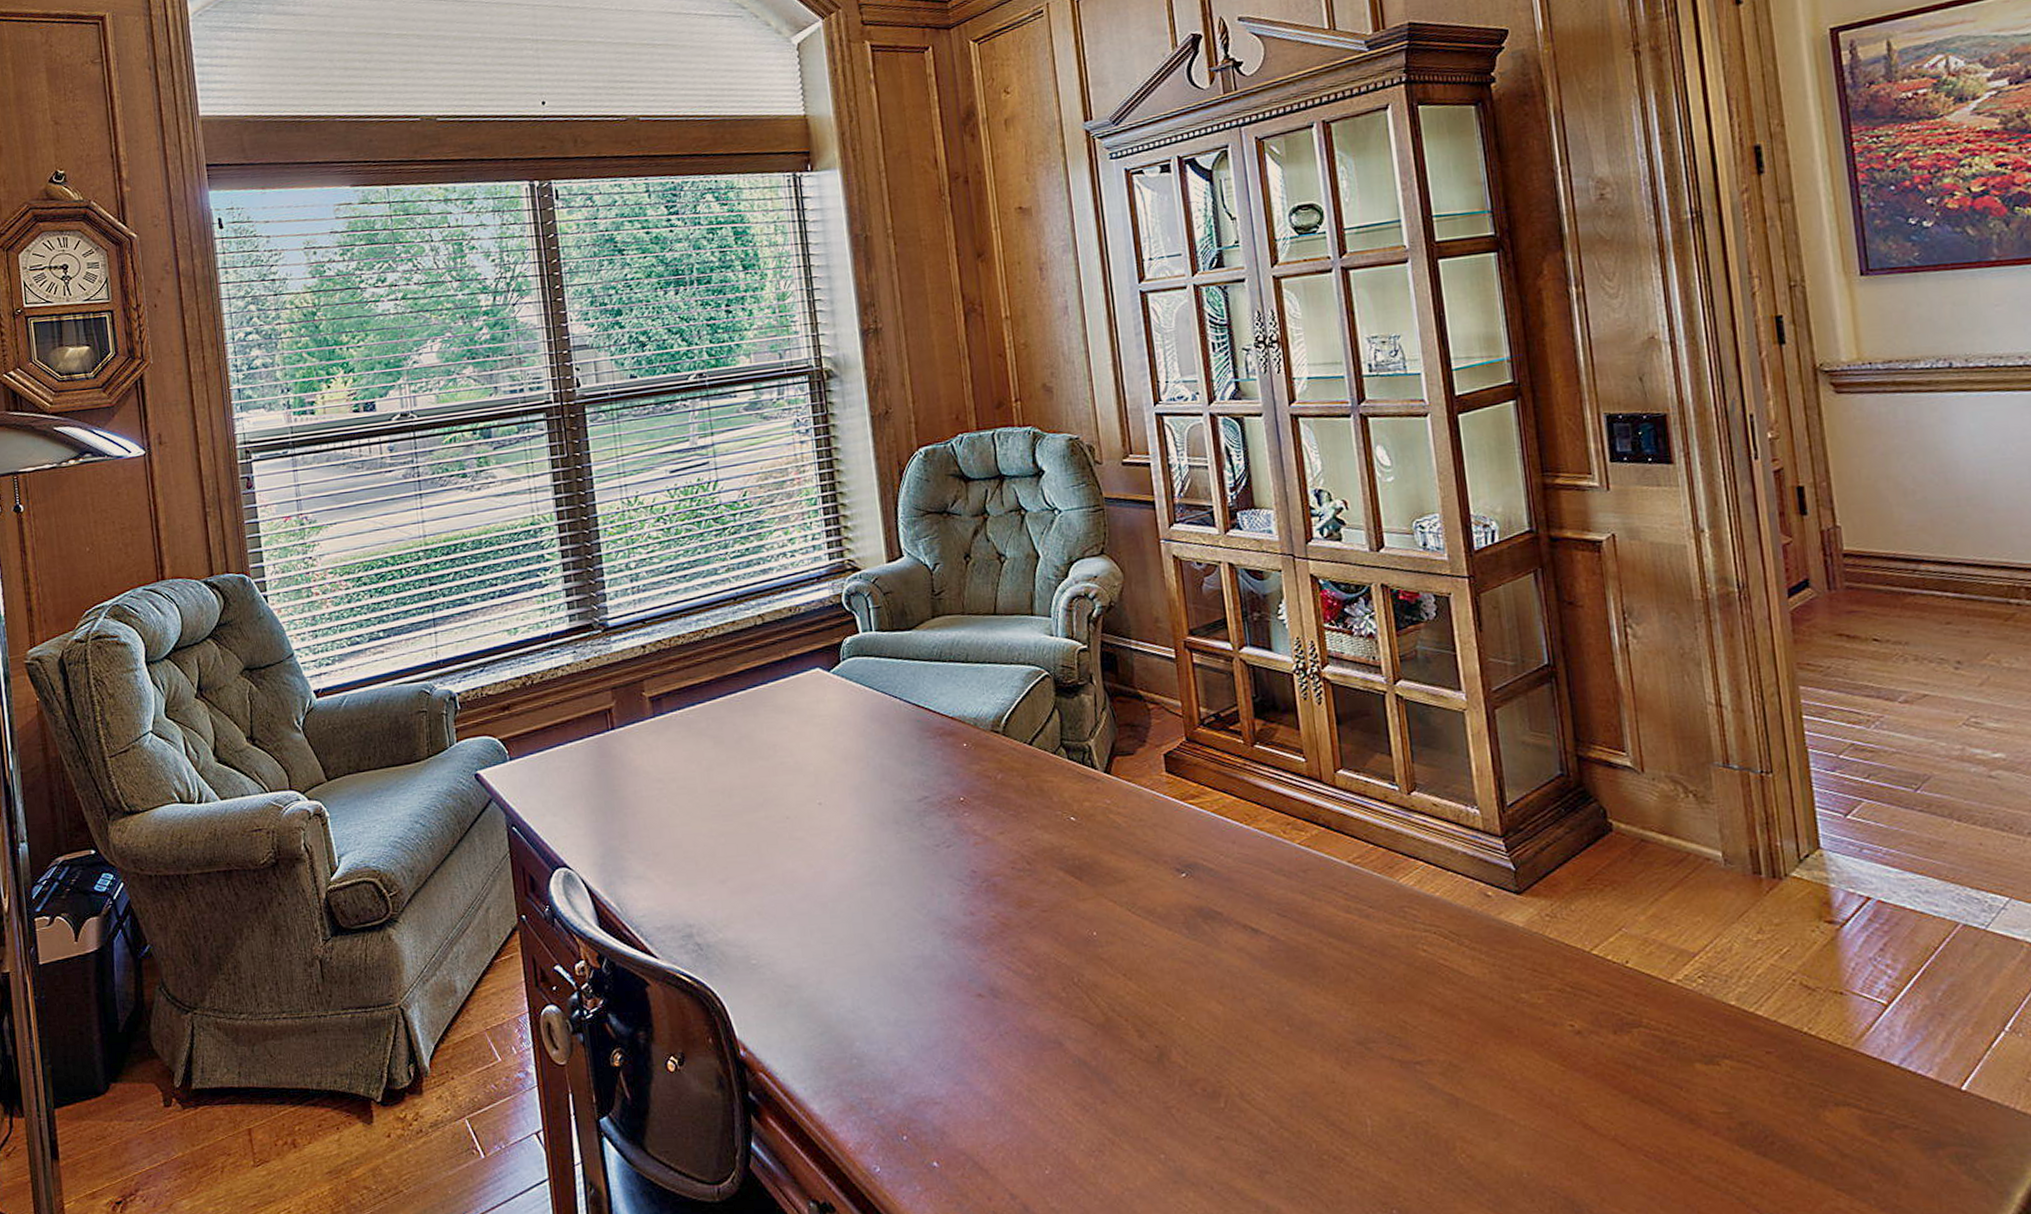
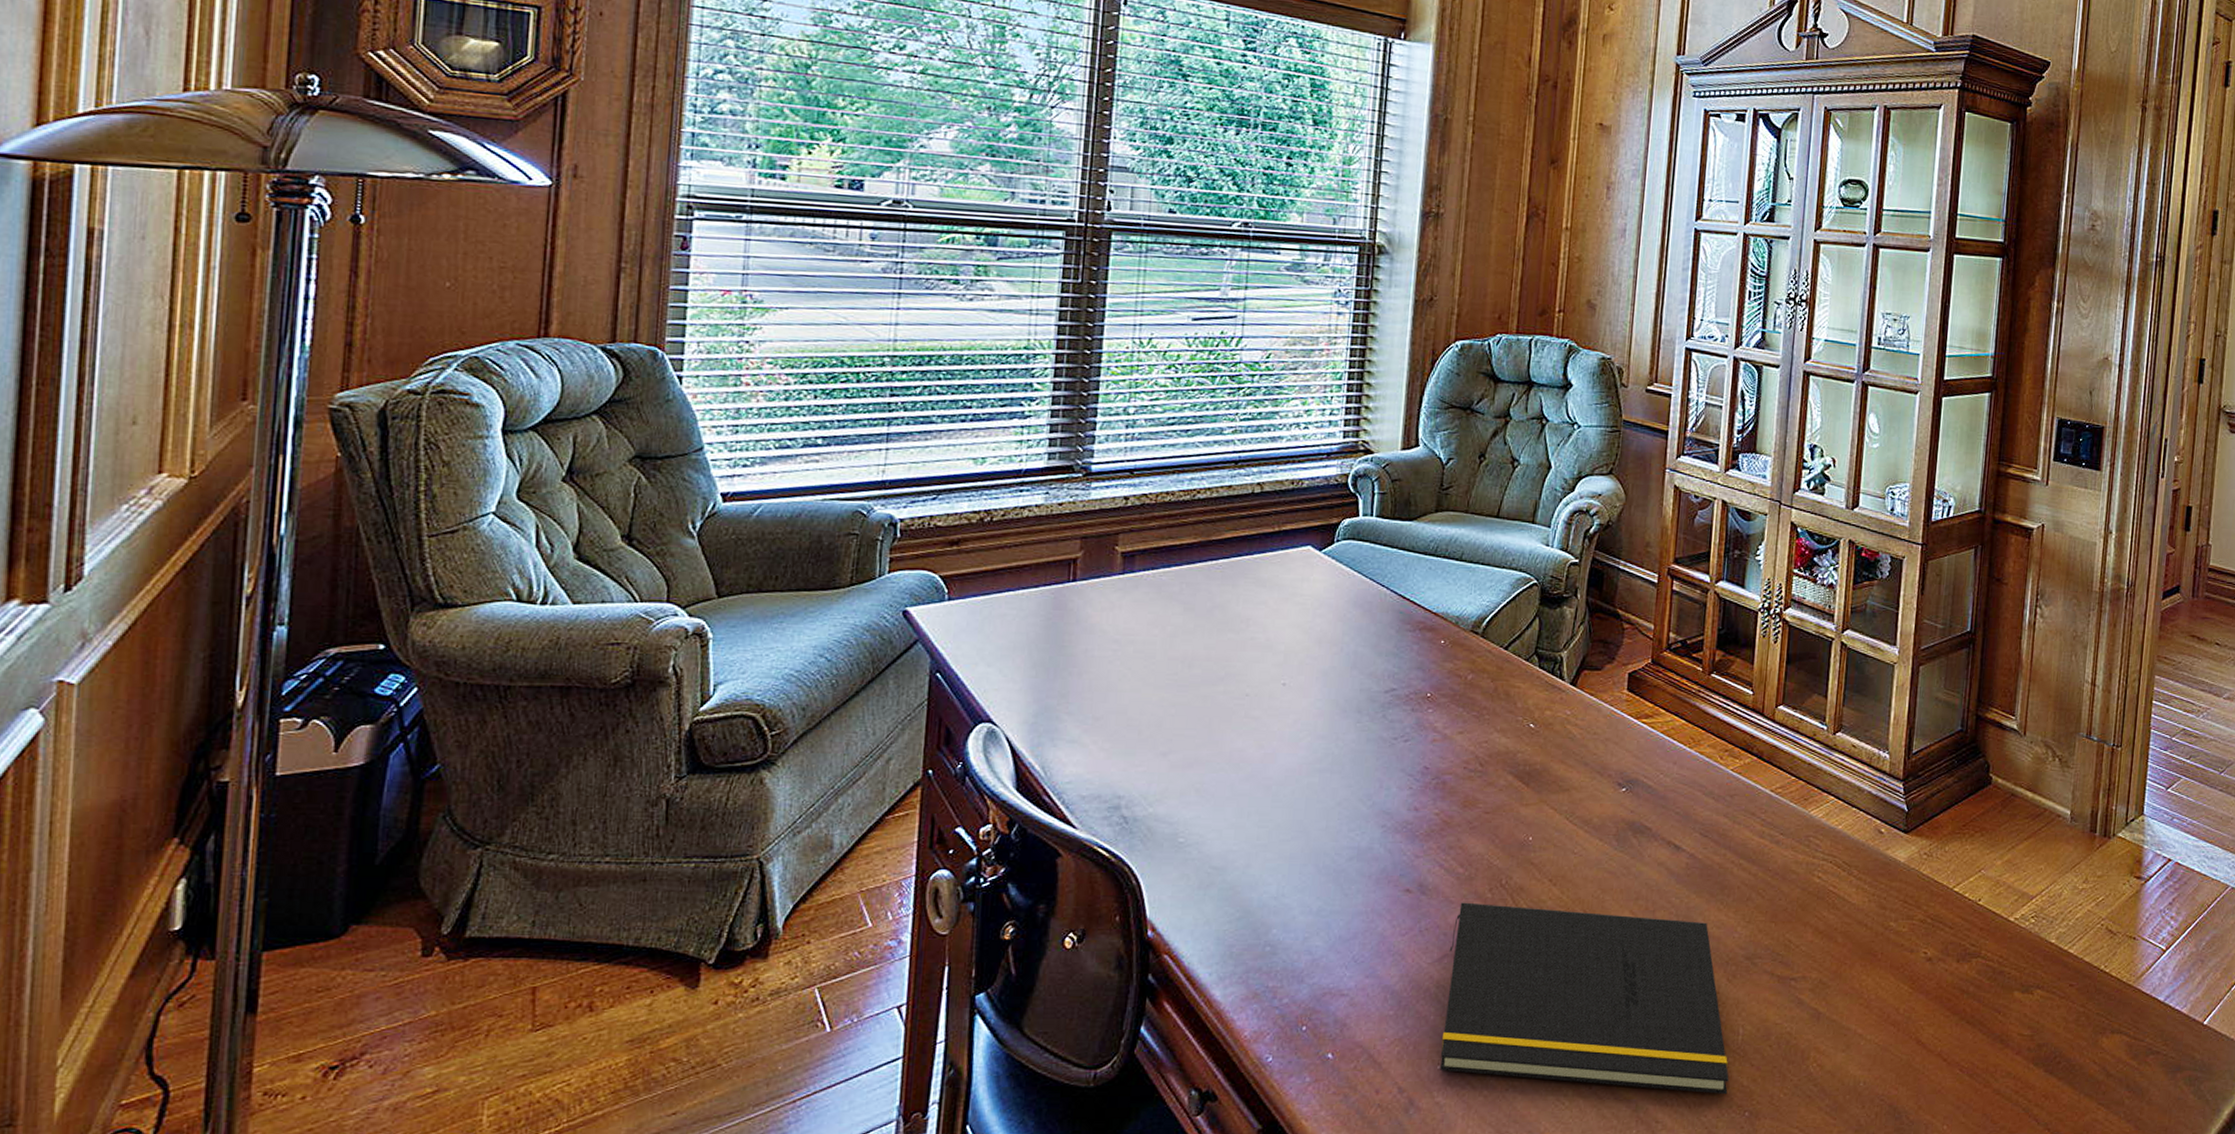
notepad: none [1033,1003,1368,1192] -> present [1440,902,1729,1095]

